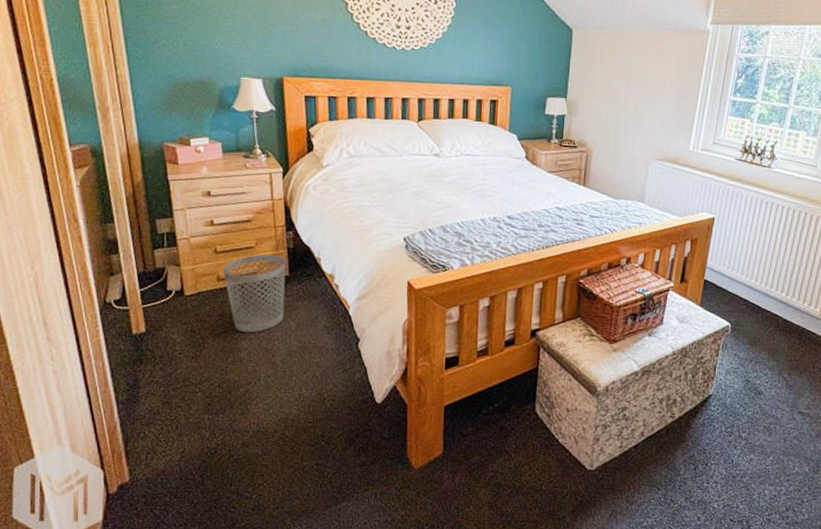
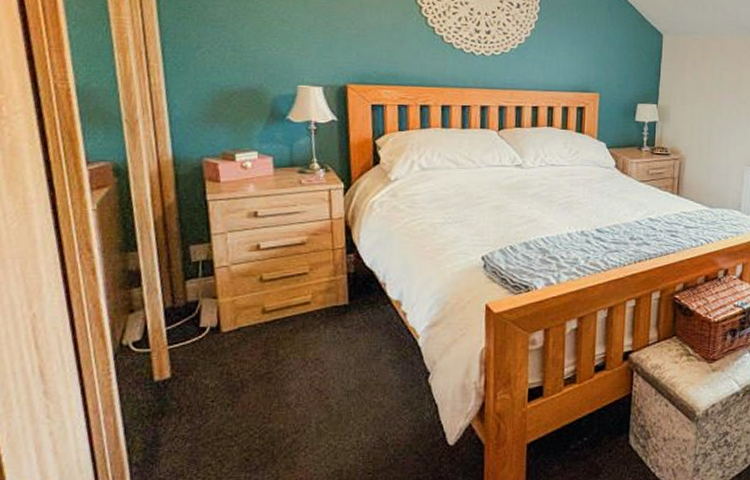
wastebasket: present [223,254,286,333] -> none [269,280,345,372]

